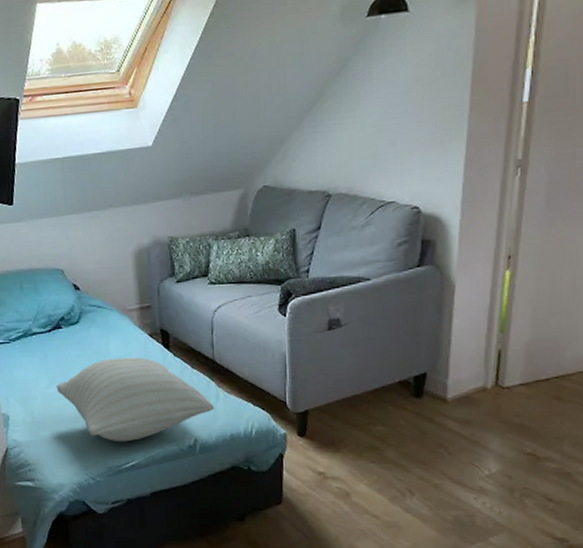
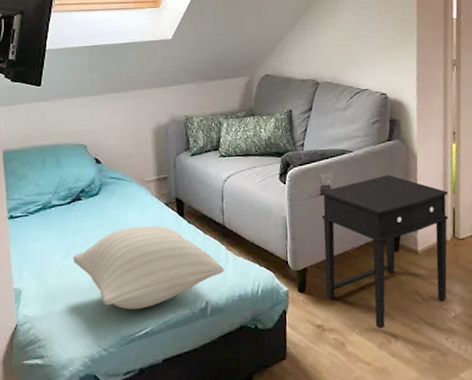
side table: none [328,308,493,483] -> present [321,175,449,330]

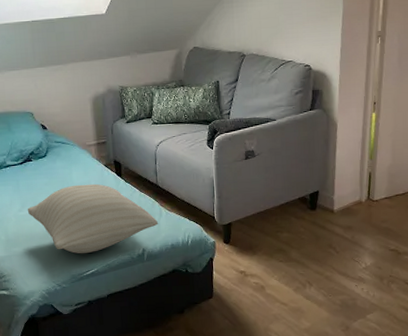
side table: present [321,175,449,330] -> none [245,141,365,277]

